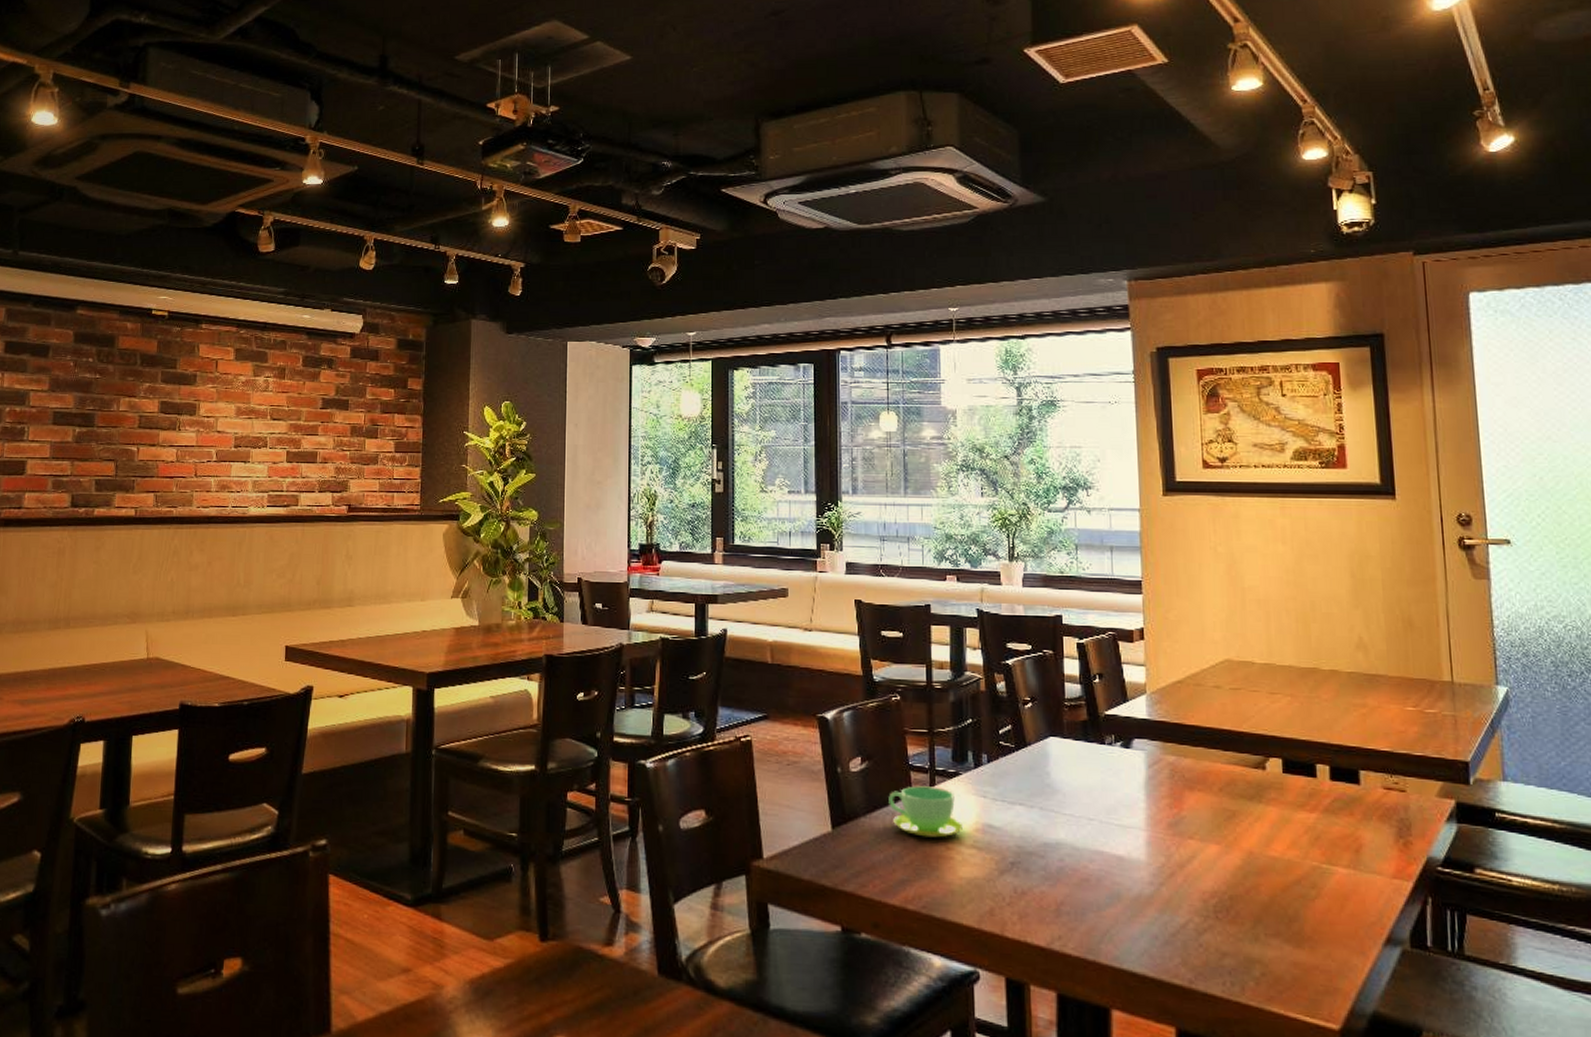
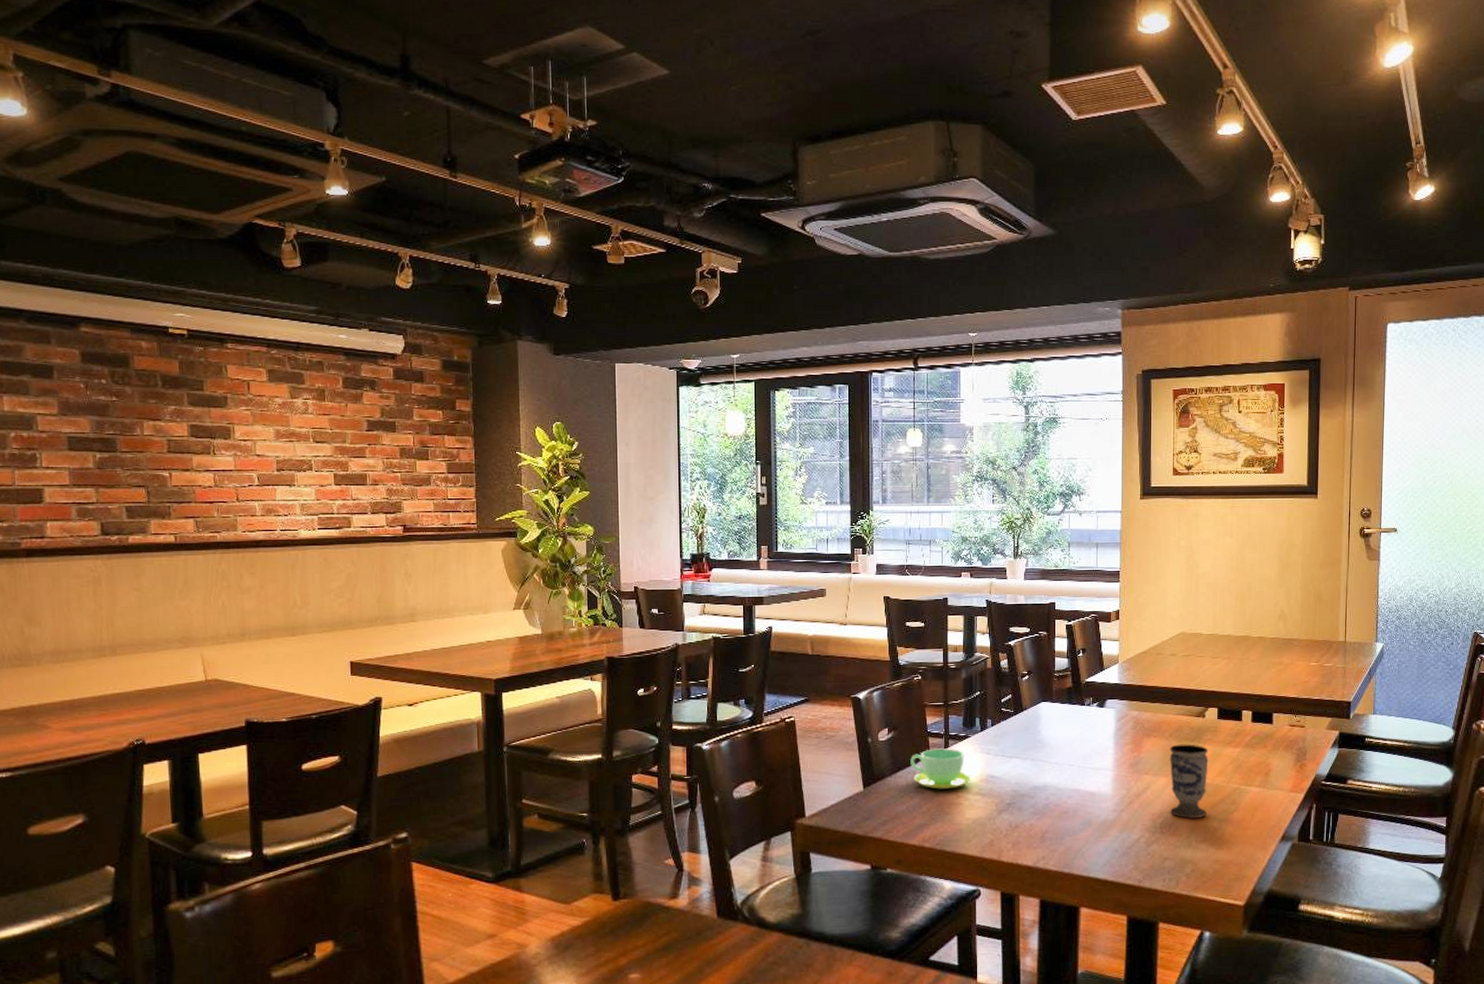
cup: none [1220,802,1277,903] -> present [1169,744,1209,818]

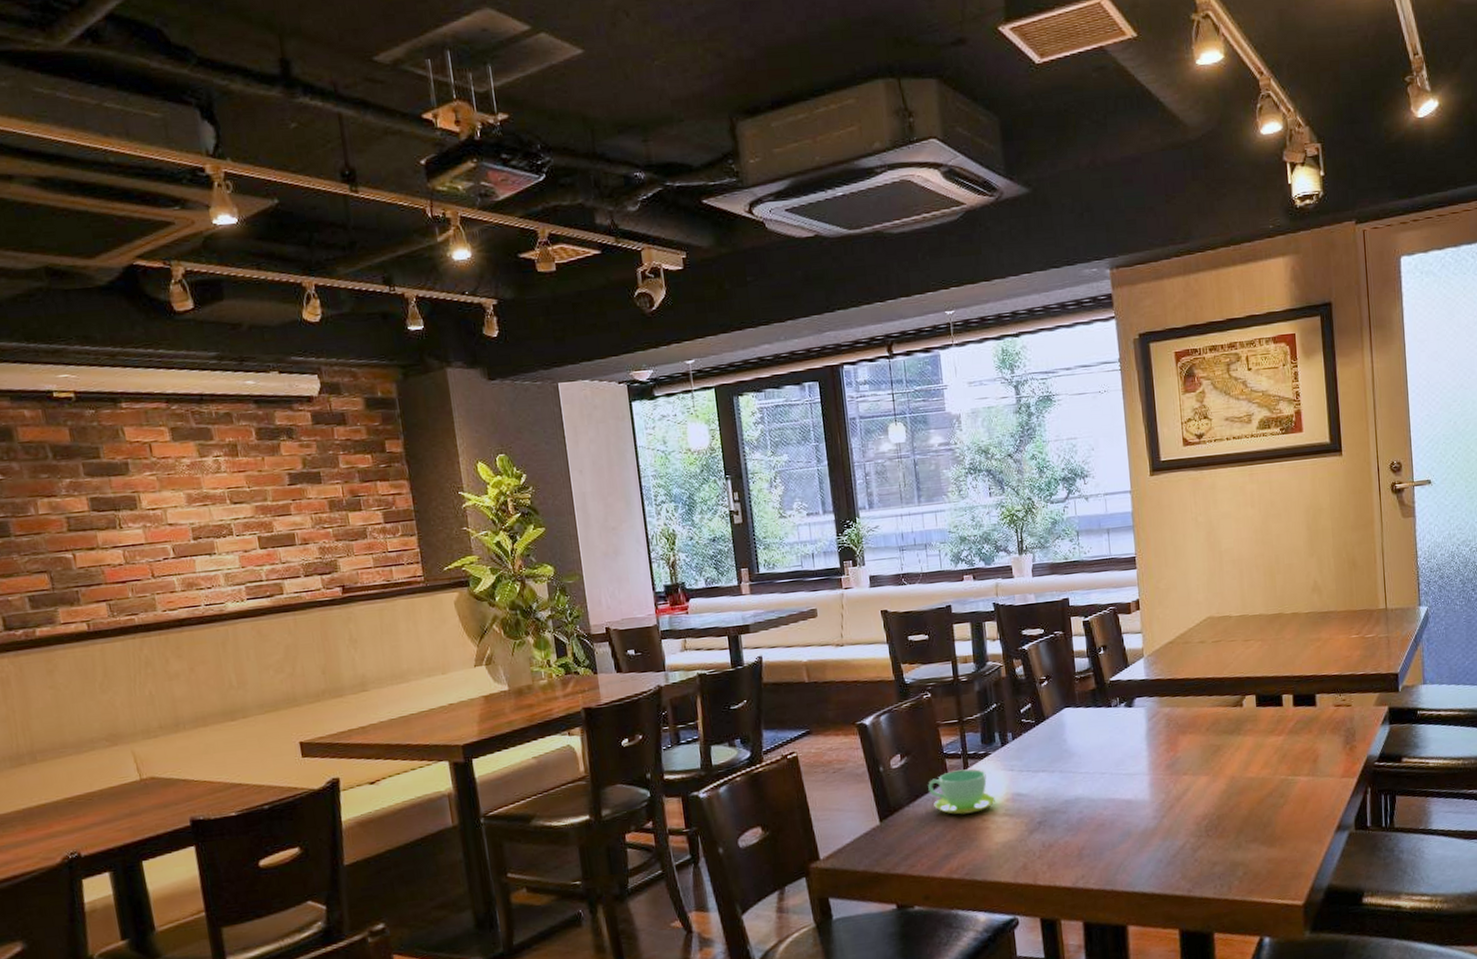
cup: present [1169,744,1209,818] -> none [1207,737,1255,818]

